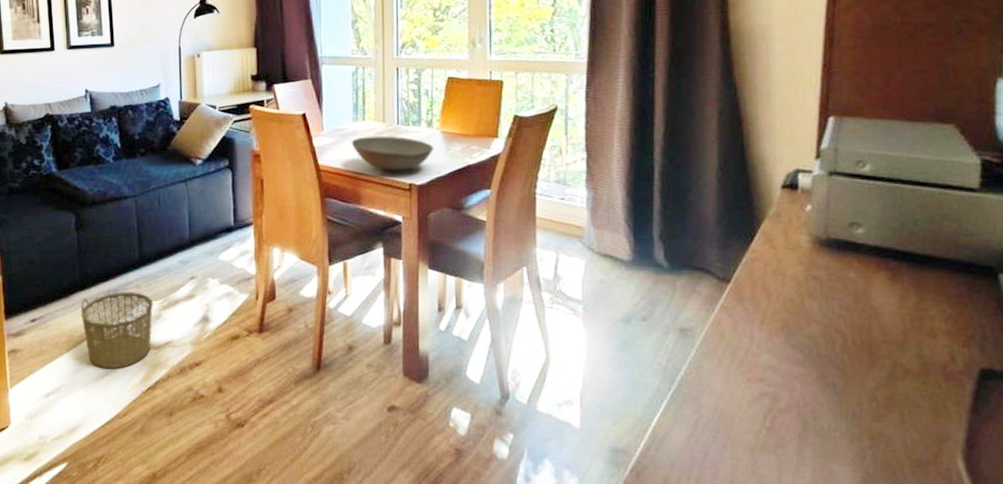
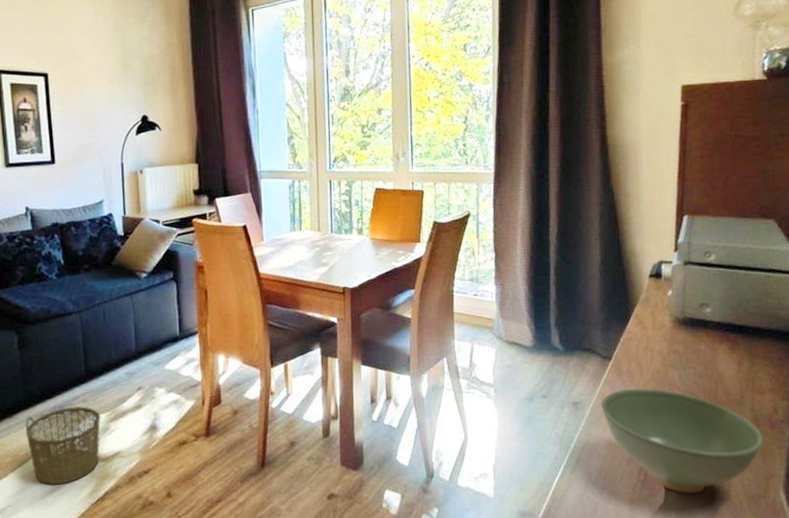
bowl: present [351,136,433,171] -> none [289,244,364,277]
bowl: none [716,317,936,450] -> present [601,387,764,494]

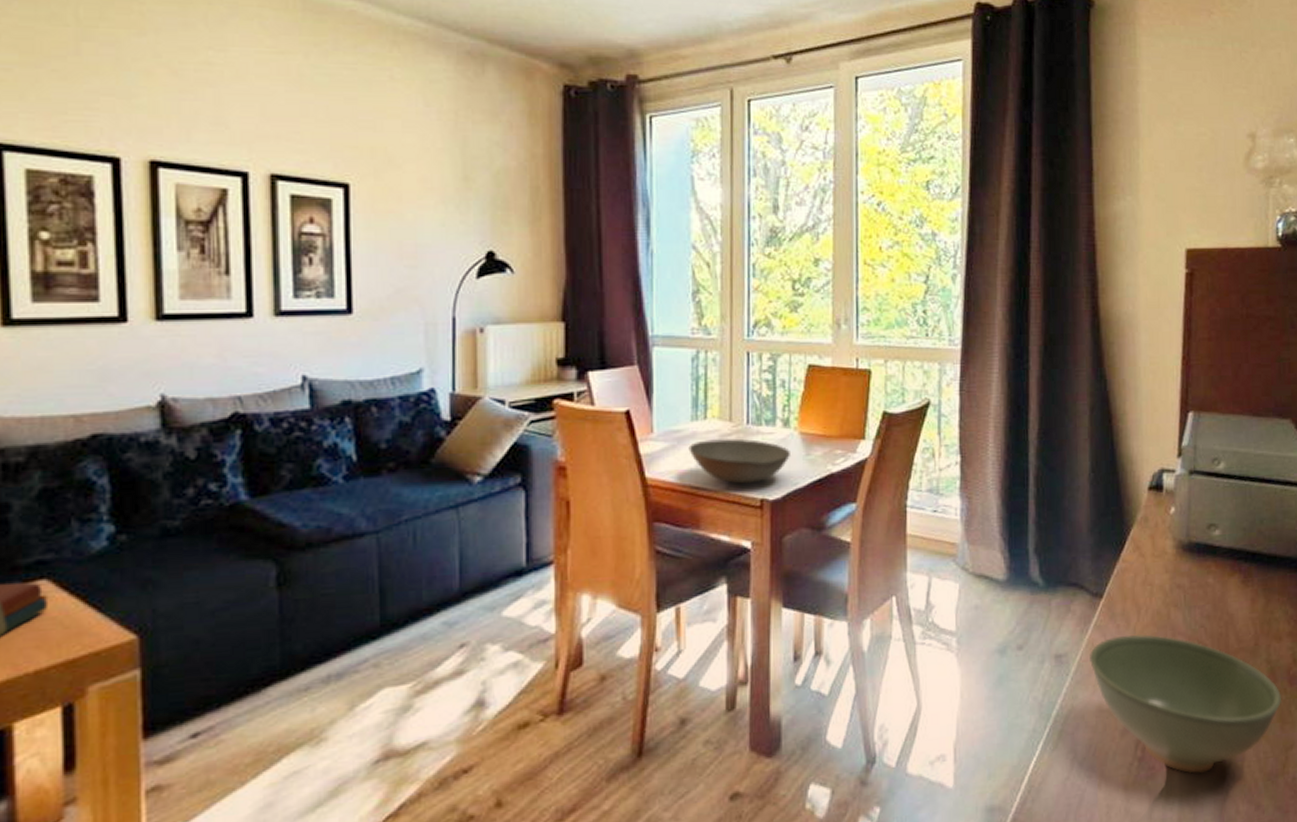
basket: present [25,406,101,485] -> none [279,674,401,797]
bowl: none [289,244,364,277] -> present [688,439,790,484]

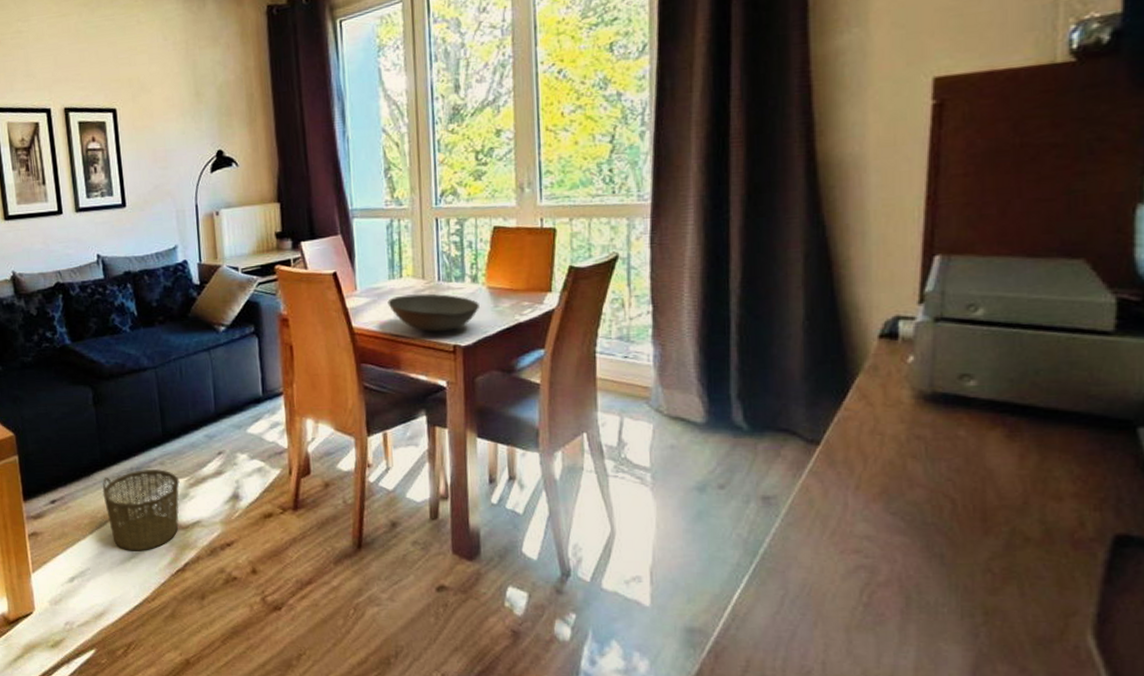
basket: none [279,674,401,797] -> present [102,468,180,551]
bowl: present [1090,634,1282,774] -> none [804,482,1062,626]

